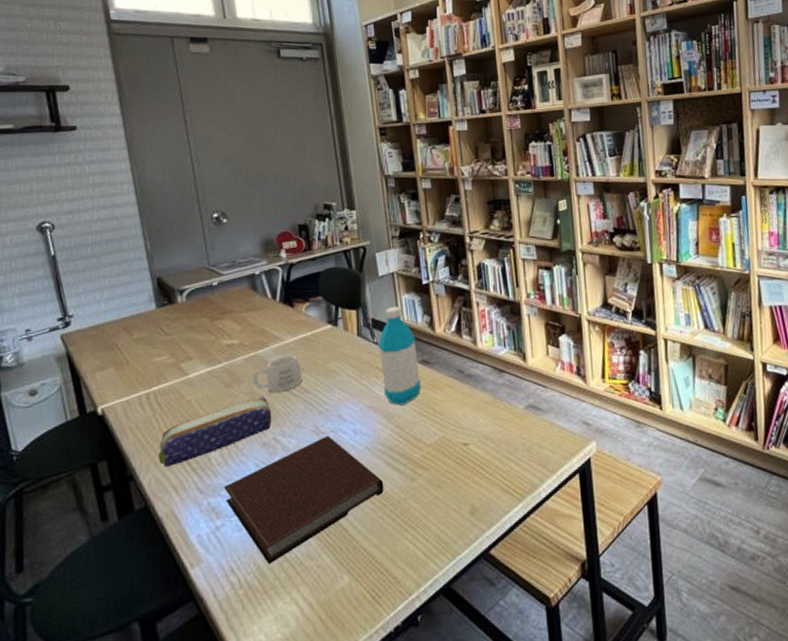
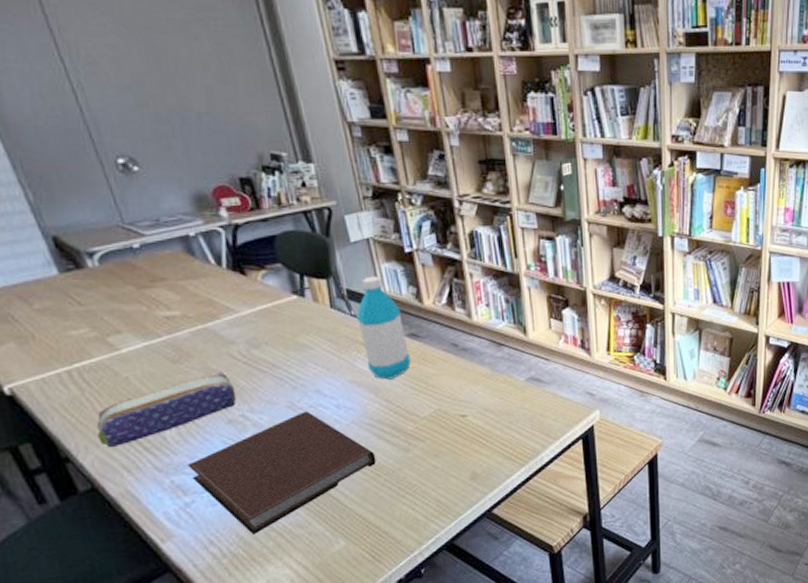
mug: present [252,355,303,392] -> none [204,328,268,368]

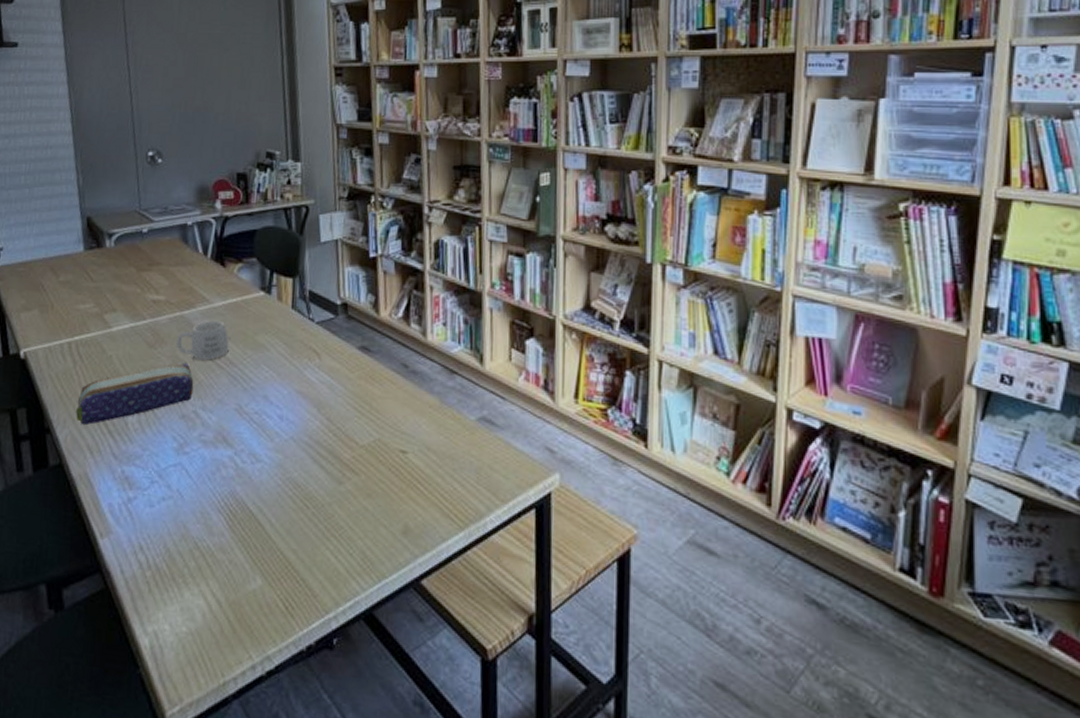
notebook: present [186,411,376,535] -> none [138,417,308,550]
mug: none [204,328,268,368] -> present [176,320,229,361]
water bottle: present [357,276,411,380] -> none [314,279,359,396]

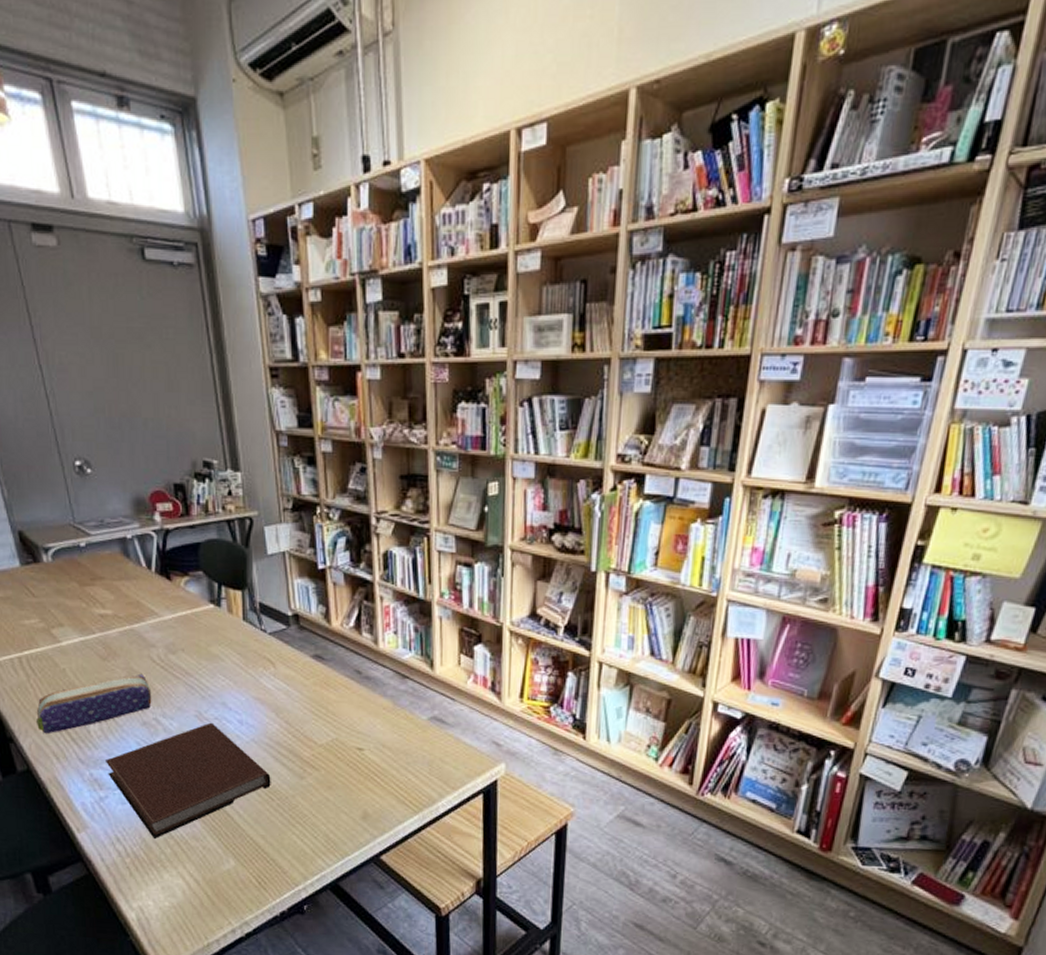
notebook: none [138,417,308,550] -> present [104,722,271,840]
mug: present [176,320,229,361] -> none [129,632,183,671]

